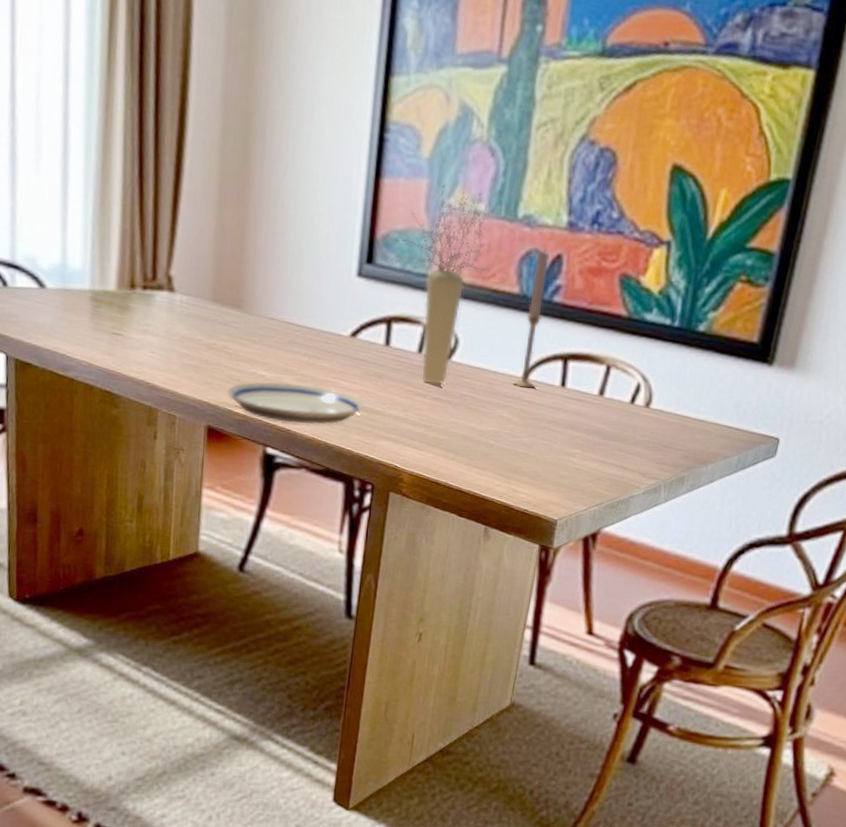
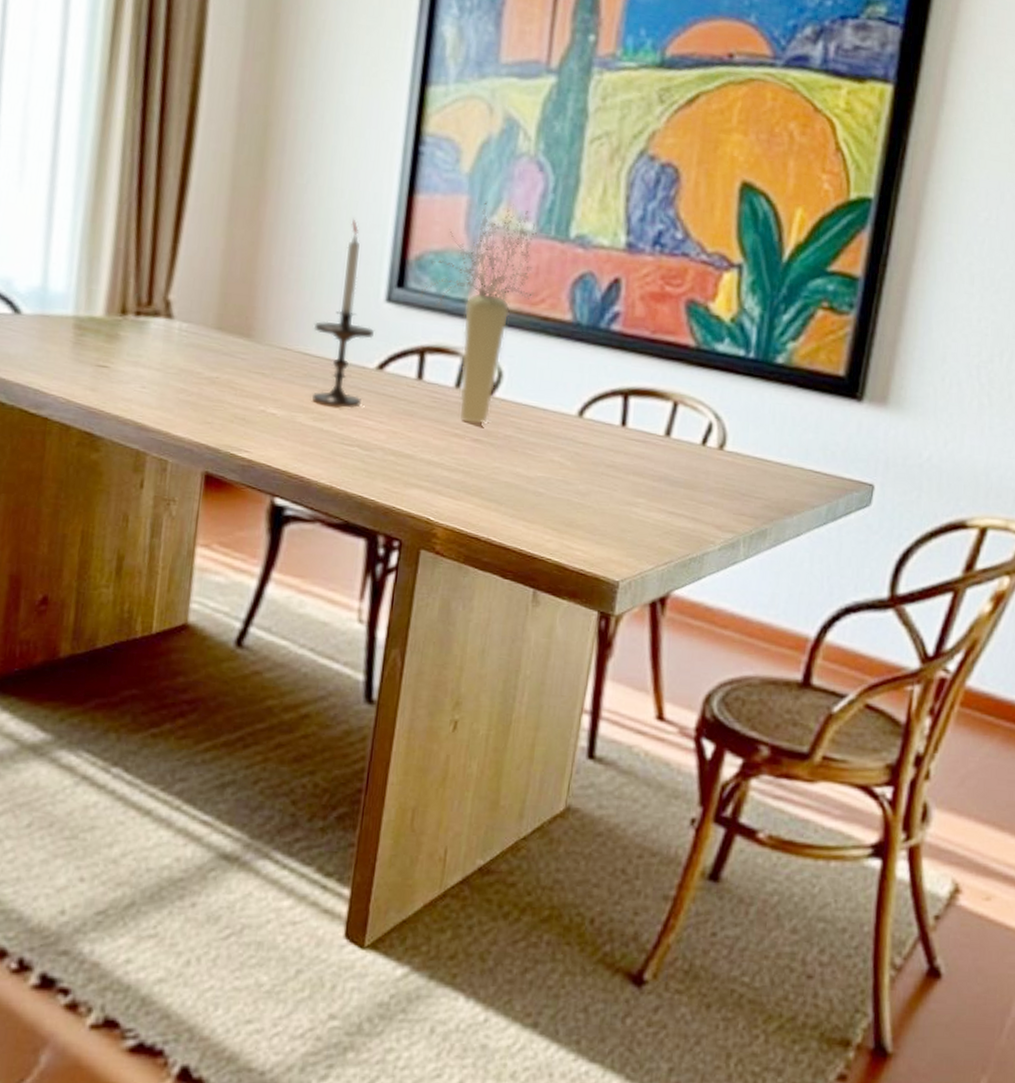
plate: present [226,381,365,425] -> none [229,421,392,471]
candlestick: none [295,201,348,371] -> present [311,218,375,409]
candlestick: present [513,249,550,387] -> none [566,272,607,427]

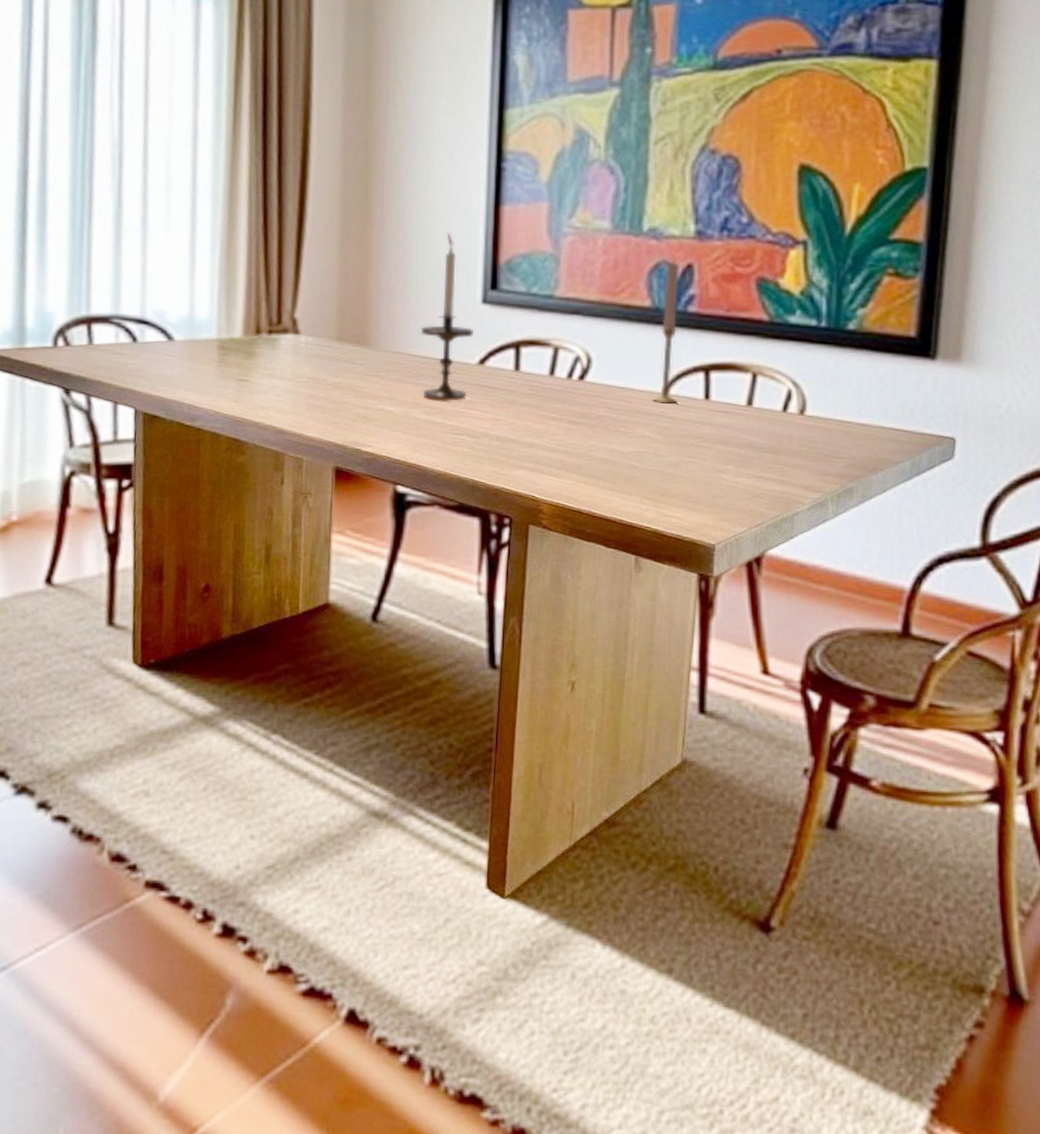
flower arrangement: present [418,201,537,425] -> none [510,205,615,408]
candlestick: none [566,272,607,427] -> present [653,260,680,403]

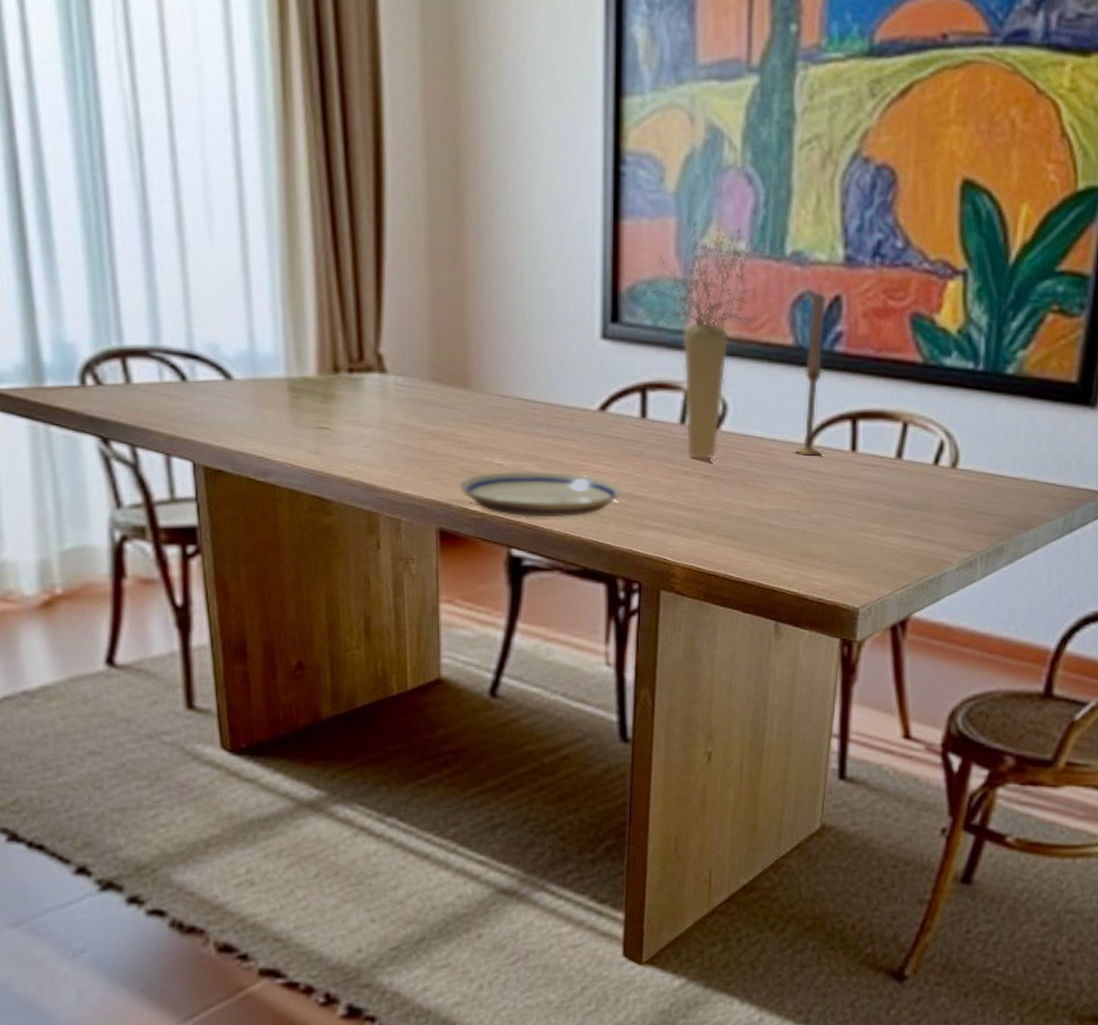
plate: none [354,417,497,458] -> present [459,471,623,517]
candlestick: present [420,233,474,401] -> none [530,252,594,453]
flower arrangement: none [510,205,615,408] -> present [634,221,754,461]

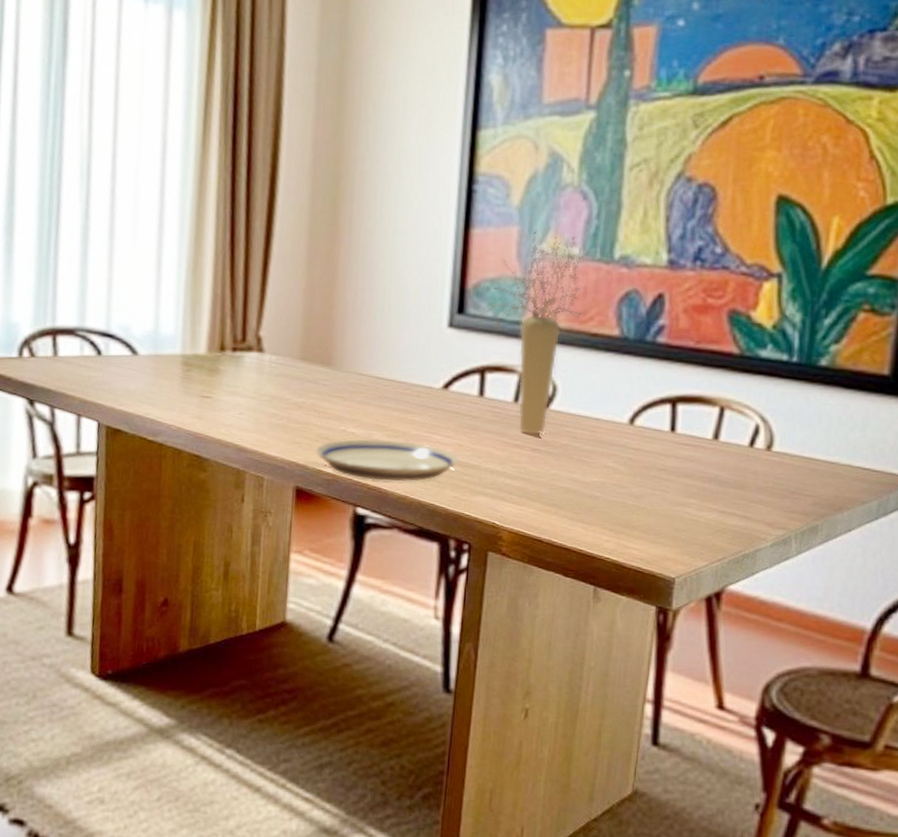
candlestick: present [795,290,827,455] -> none [618,289,651,434]

